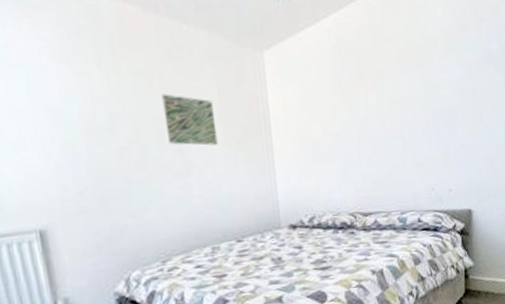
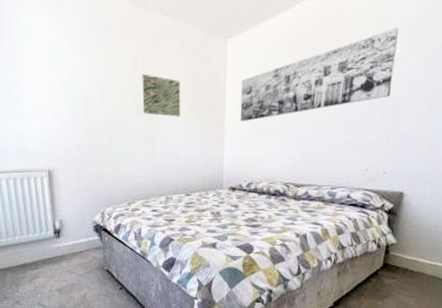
wall art: none [285,37,443,147] -> present [240,28,400,122]

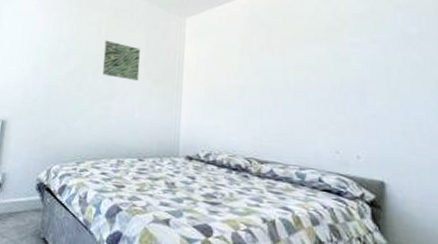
wall art: present [240,28,400,122] -> none [197,18,352,91]

